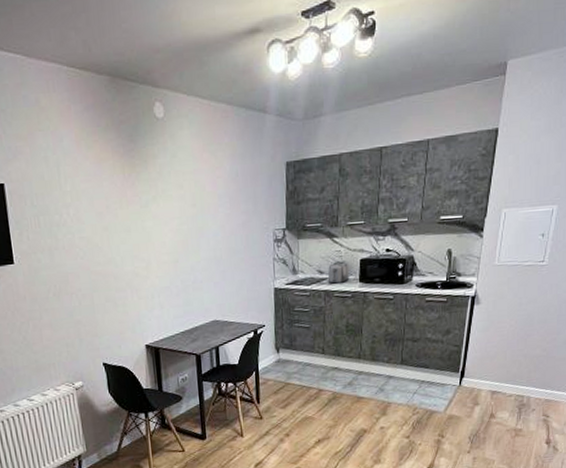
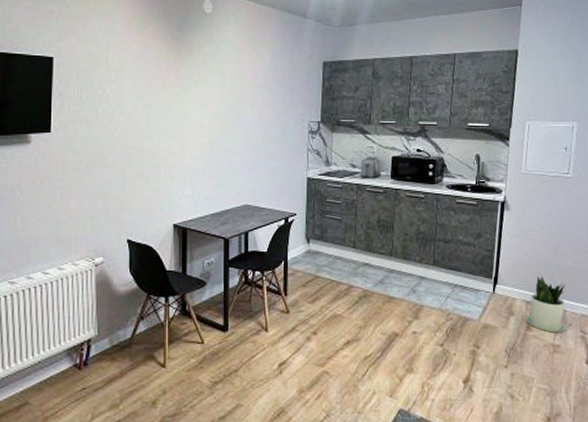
planter: none [490,365,532,418] -> present [526,275,566,333]

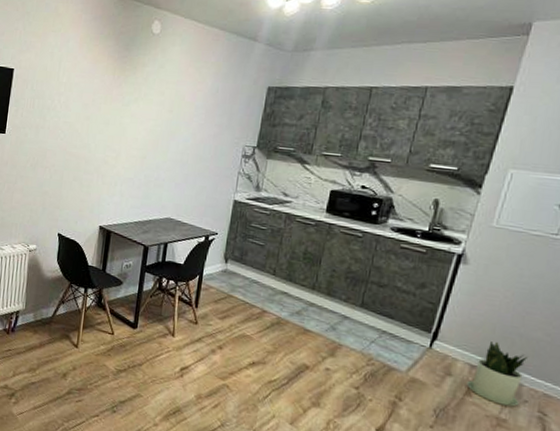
toaster: present [360,157,382,179] -> none [291,187,318,211]

